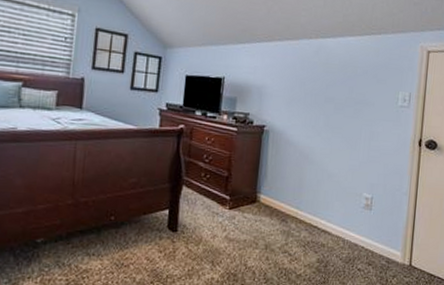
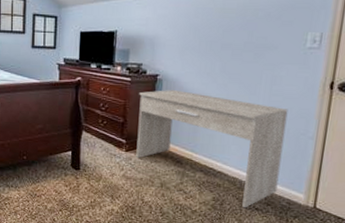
desk: none [240,142,385,270] -> present [136,90,288,209]

